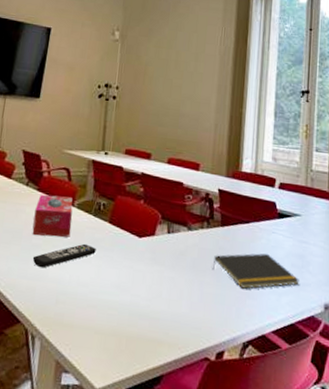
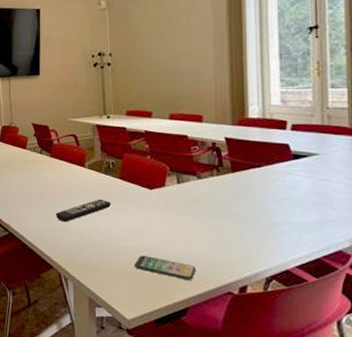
tissue box: present [32,194,73,238] -> none [51,159,86,195]
smartphone: none [111,312,176,343] -> present [134,255,196,280]
notepad: present [212,253,300,289] -> none [226,194,323,229]

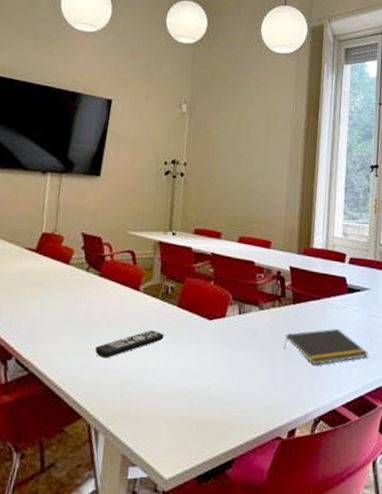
smartphone: present [134,255,196,280] -> none [181,398,248,425]
notepad: none [226,194,323,229] -> present [284,328,368,365]

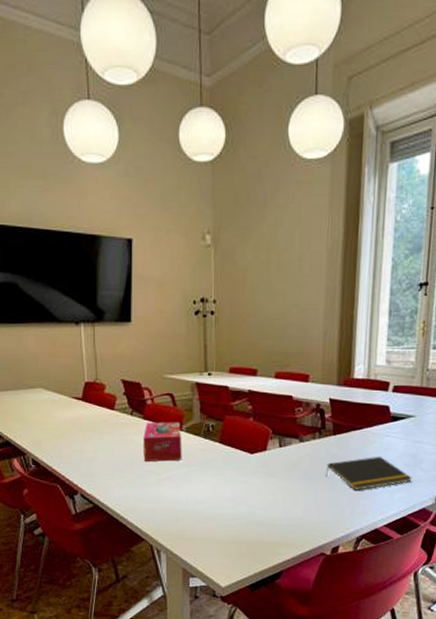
tissue box: none [93,279,139,325] -> present [143,421,182,462]
remote control: present [94,330,164,359] -> none [147,465,209,491]

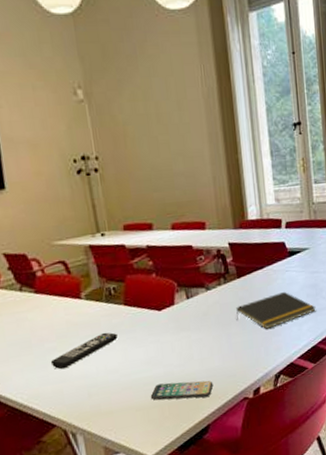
tissue box: present [143,421,182,462] -> none [38,289,86,339]
remote control: none [147,465,209,491] -> present [50,332,118,370]
smartphone: none [231,522,293,544] -> present [150,380,214,401]

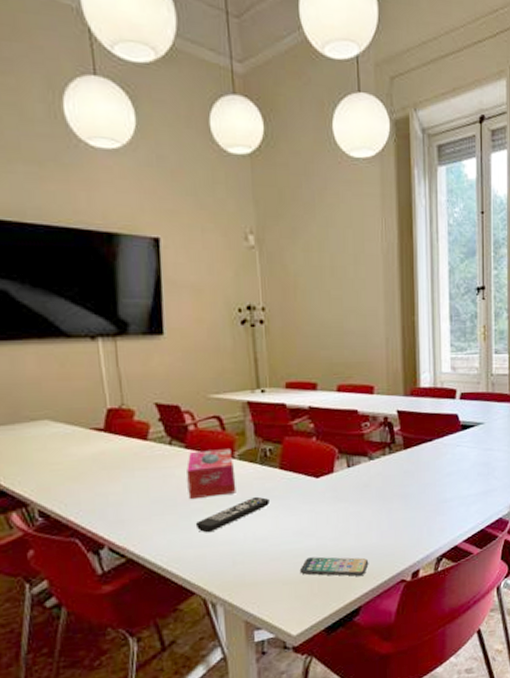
tissue box: none [38,289,86,339] -> present [187,447,236,499]
notepad: present [236,291,316,329] -> none [399,467,486,507]

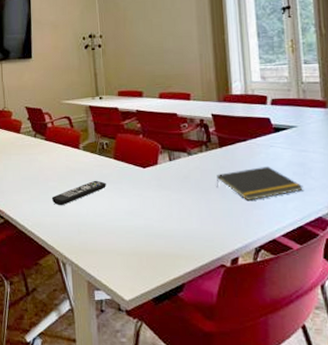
tissue box: present [187,447,236,499] -> none [46,141,81,178]
smartphone: present [299,556,369,576] -> none [130,234,191,256]
notepad: none [399,467,486,507] -> present [216,166,303,200]

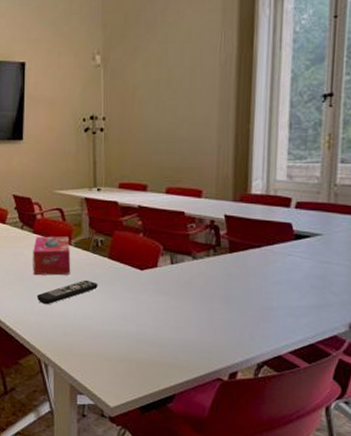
tissue box: none [46,141,81,178] -> present [33,235,71,276]
notepad: present [216,166,303,200] -> none [221,276,320,313]

